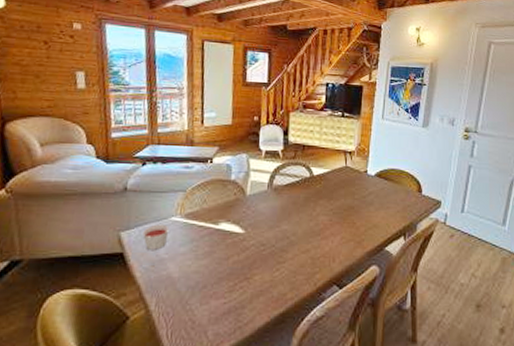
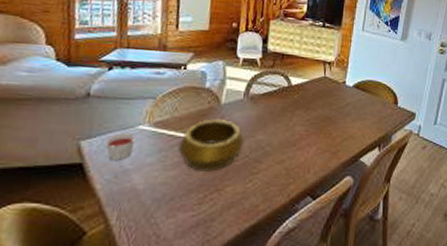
decorative bowl: none [208,210,270,261] -> present [178,119,245,172]

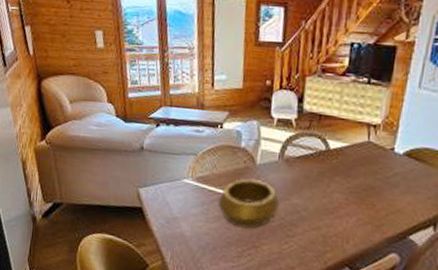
candle: present [105,133,136,160] -> none [158,184,182,209]

